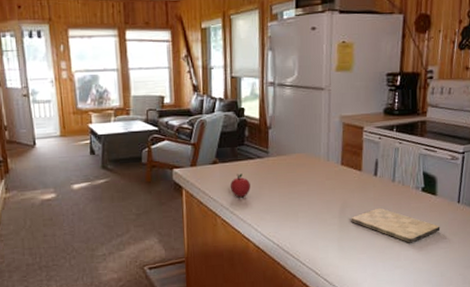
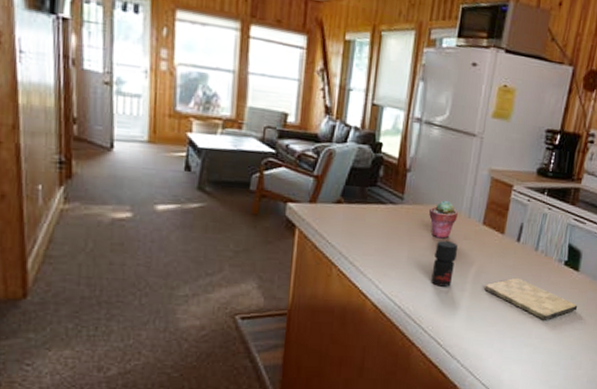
apple: present [230,174,250,197] -> none [353,219,377,246]
potted succulent: none [292,148,318,182] -> present [429,200,458,239]
jar: none [302,183,322,224] -> present [431,240,458,287]

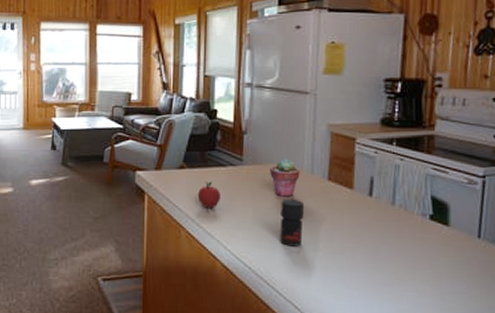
apple: none [353,219,377,246] -> present [197,182,220,208]
cutting board: present [484,277,578,320] -> none [339,234,455,283]

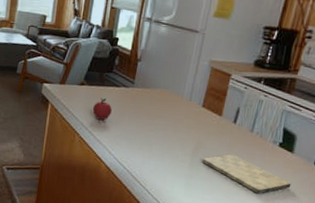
potted succulent: present [270,158,300,197] -> none [155,85,180,117]
jar: present [280,198,304,247] -> none [155,118,179,158]
cutting board: none [339,234,455,283] -> present [202,154,292,194]

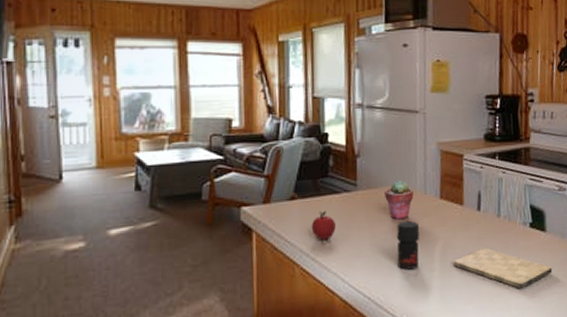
potted succulent: none [155,85,180,117] -> present [385,180,414,220]
jar: none [155,118,179,158] -> present [396,220,419,270]

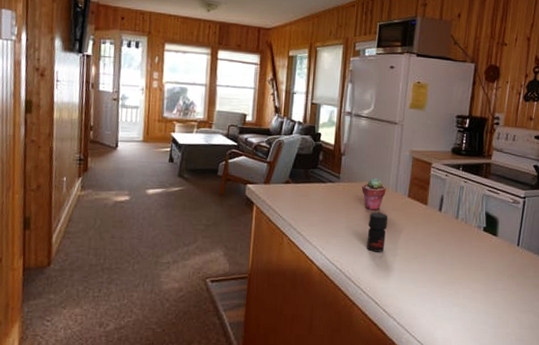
apple: present [311,211,336,240] -> none [299,195,320,218]
cutting board: present [453,247,553,289] -> none [413,243,500,282]

